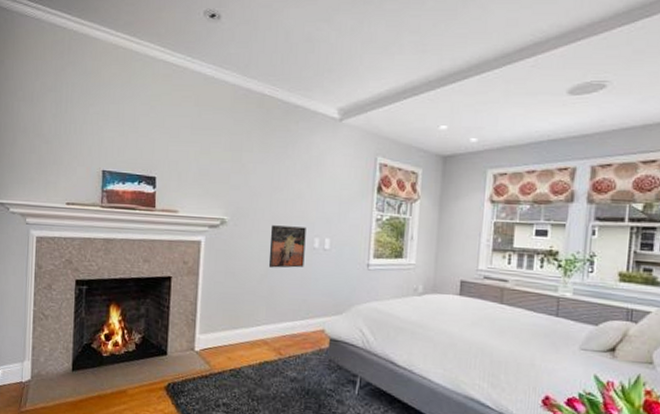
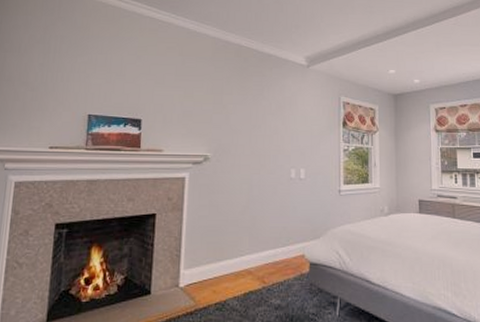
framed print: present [268,225,306,268] -> none [250,159,283,199]

